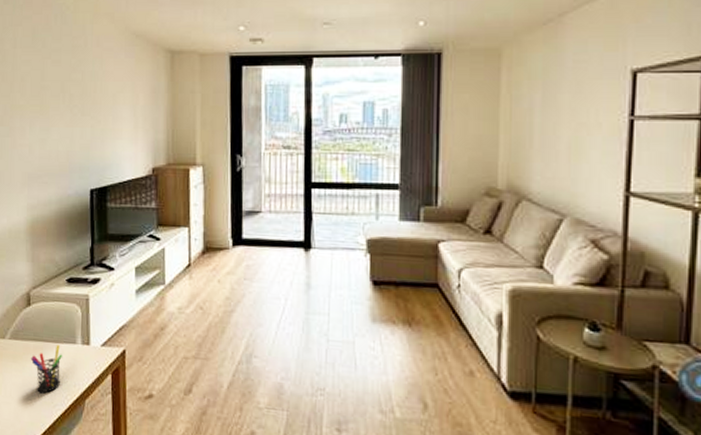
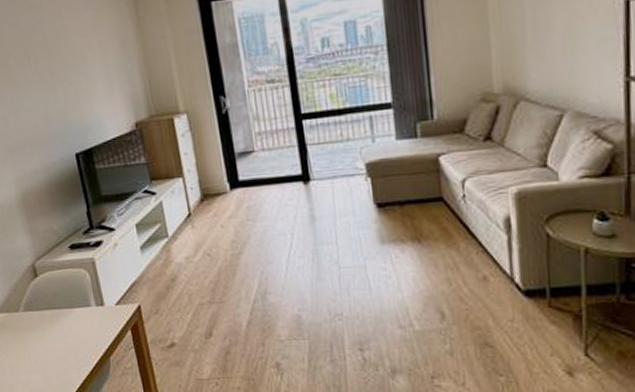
pen holder: present [30,345,63,394] -> none [48,310,82,357]

